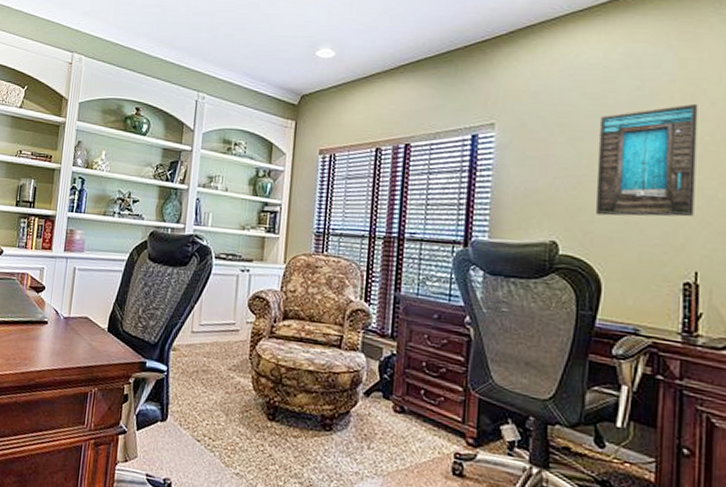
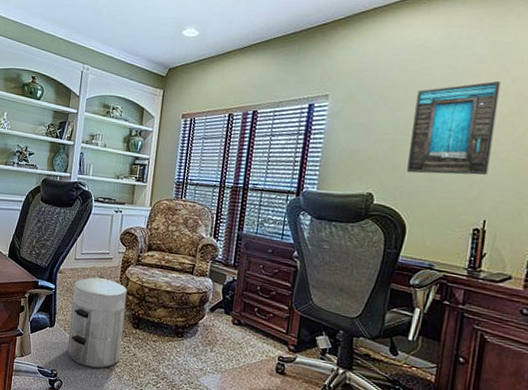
waste bin: none [183,352,260,476] -> present [67,275,128,369]

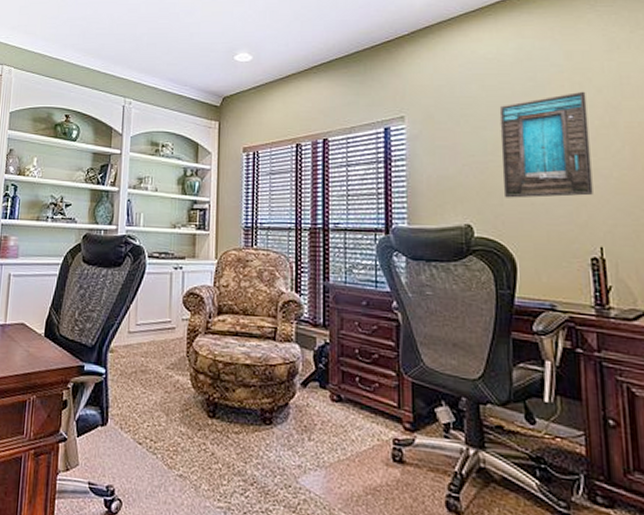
waste bin: present [67,275,128,369] -> none [125,351,197,479]

